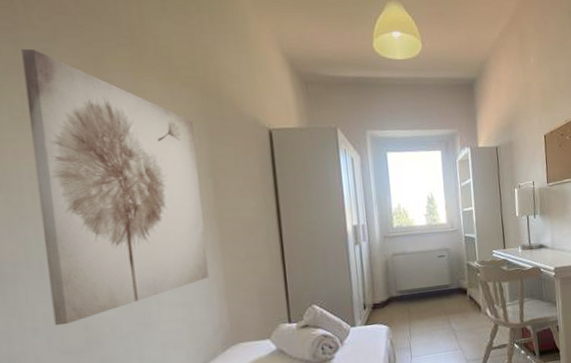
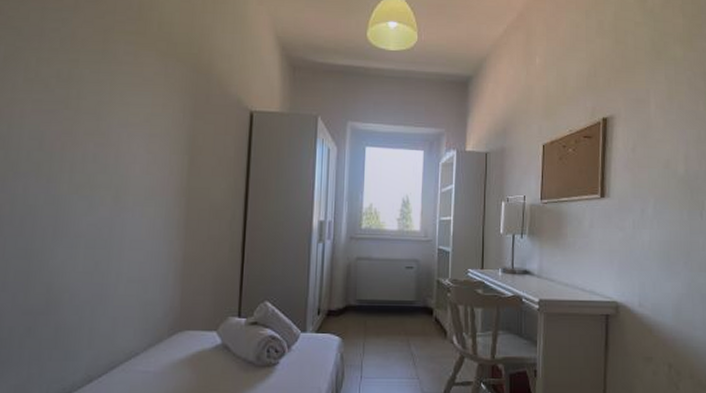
wall art: present [21,48,209,326] -> none [22,17,180,284]

